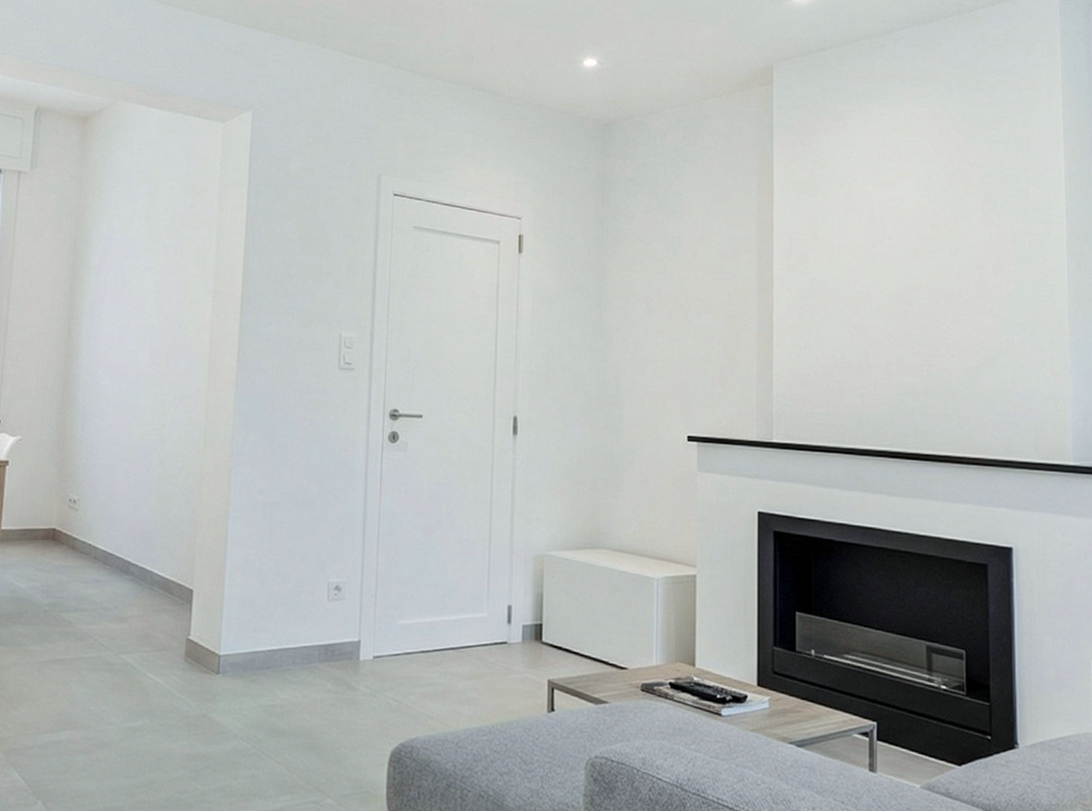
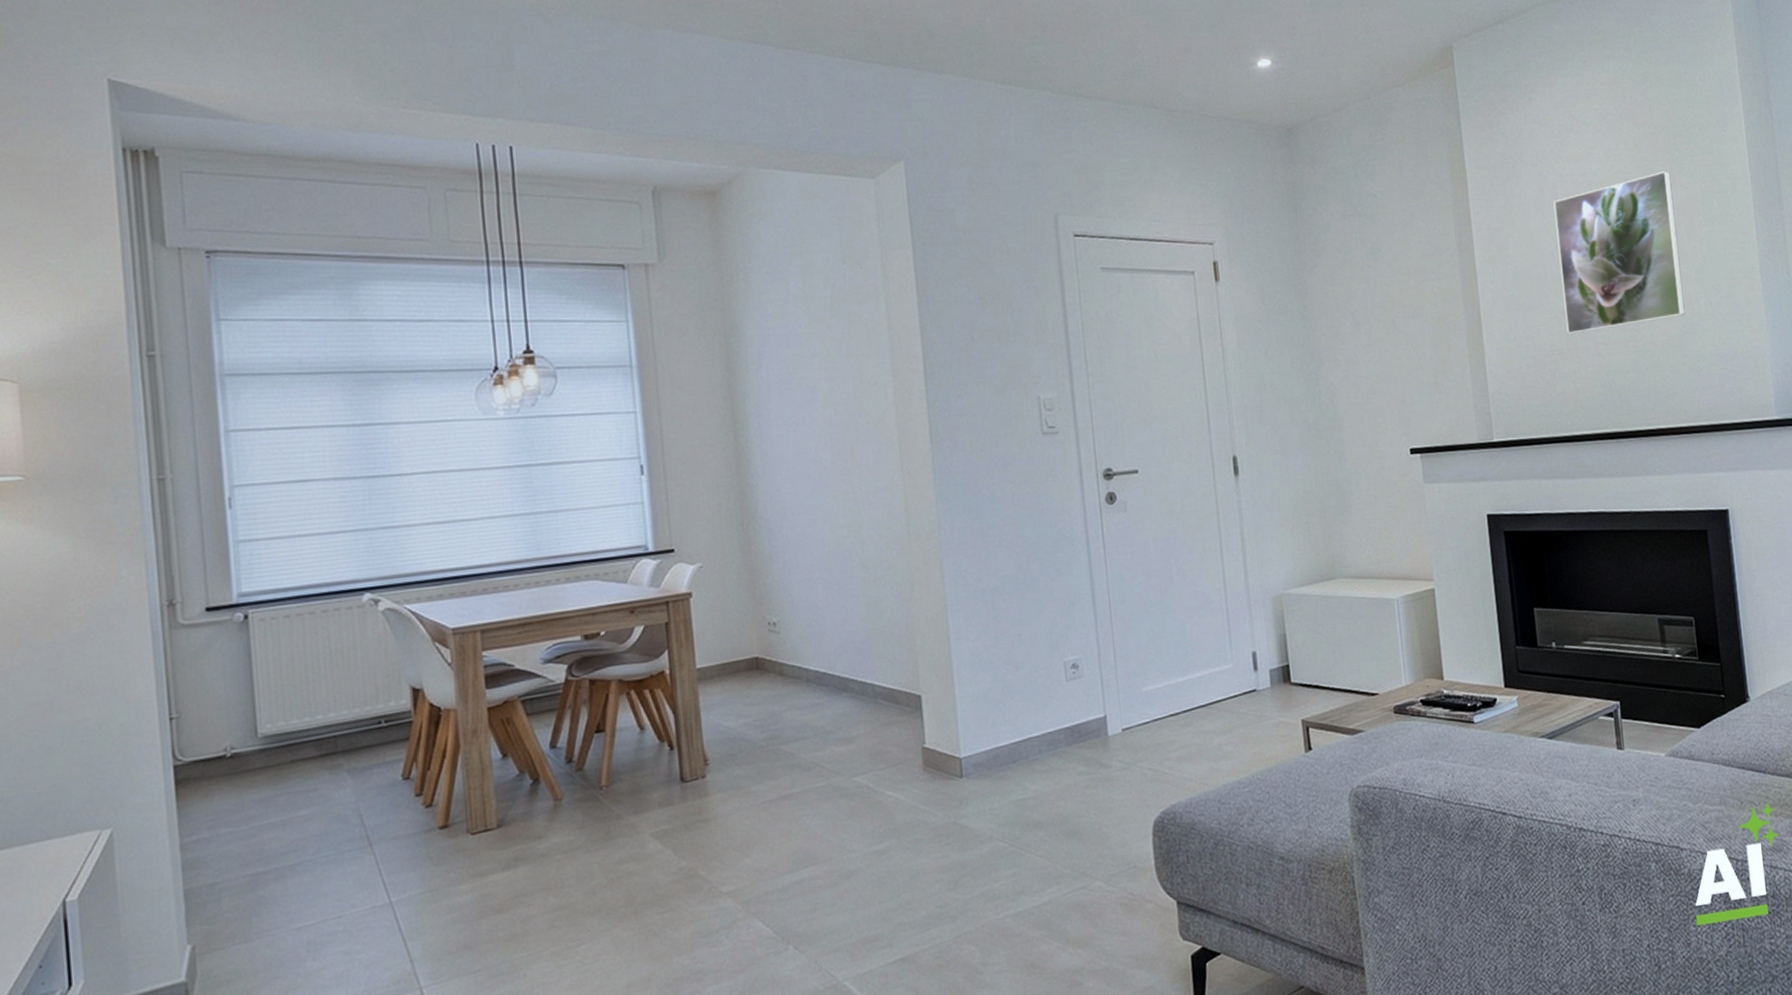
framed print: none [858,207,985,351] -> present [1553,171,1686,335]

